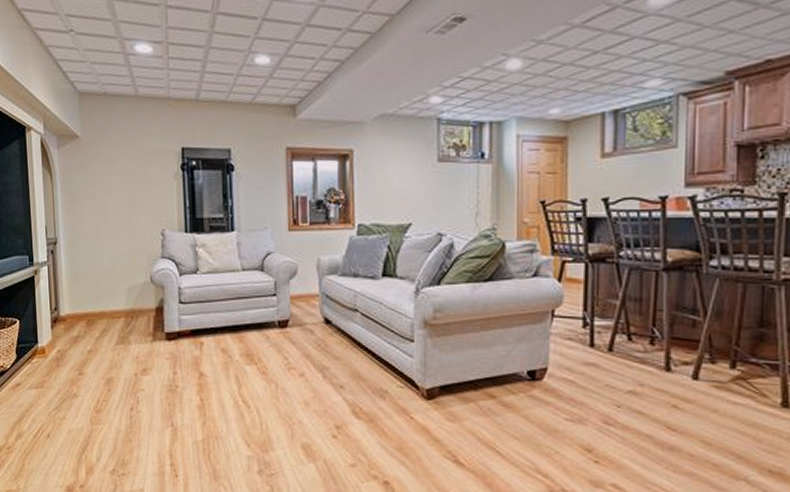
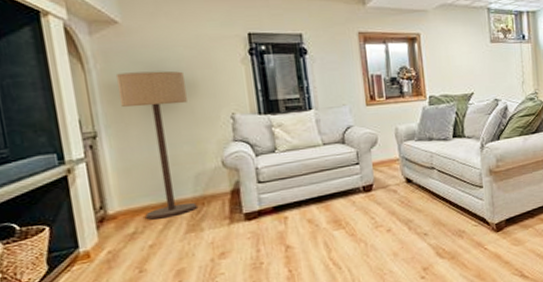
floor lamp: none [74,184,127,327] -> present [115,70,197,220]

